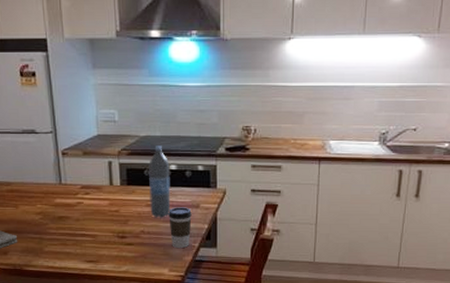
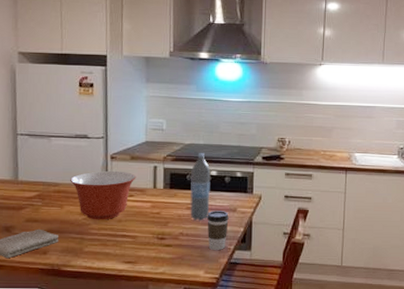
mixing bowl: none [22,168,91,219] -> present [70,171,136,220]

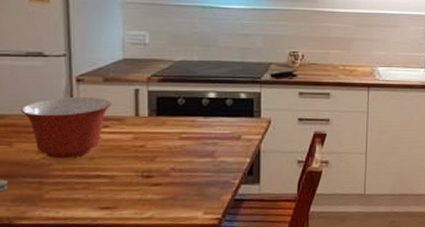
water bottle: present [190,153,211,221] -> none [183,71,208,153]
coffee cup: present [207,211,229,250] -> none [205,139,232,186]

